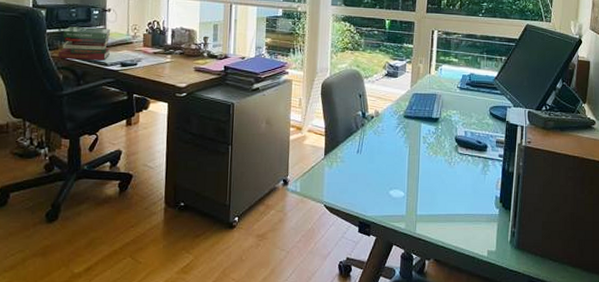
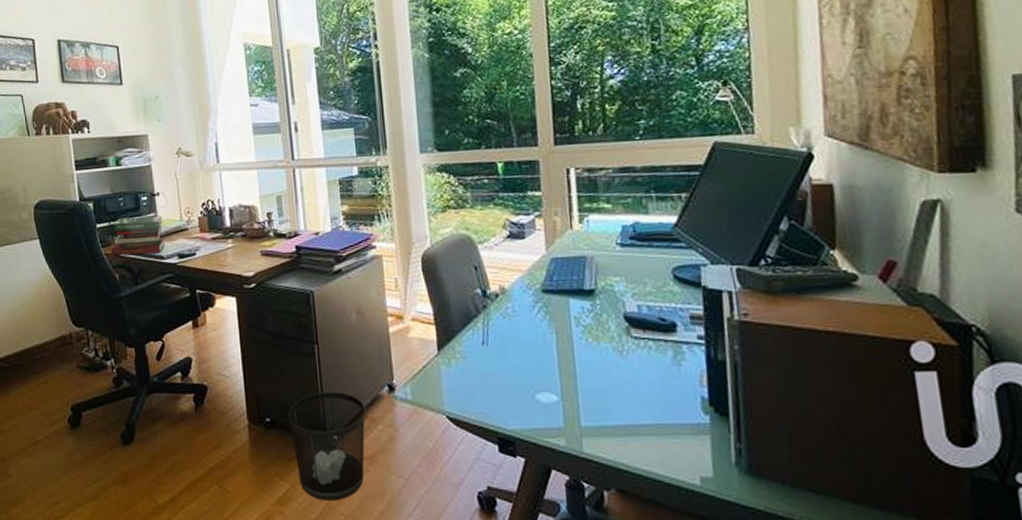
waste bin: none [200,184,263,269] -> present [288,392,366,501]

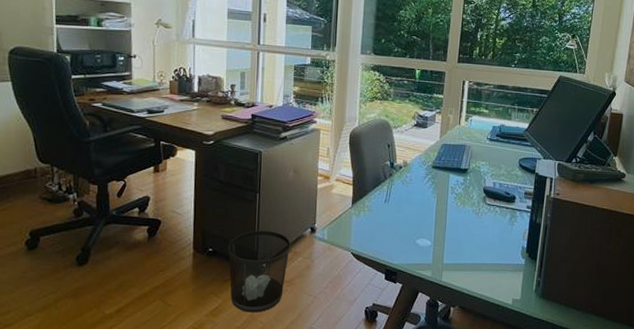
books: present [112,215,165,257] -> none [84,72,137,107]

